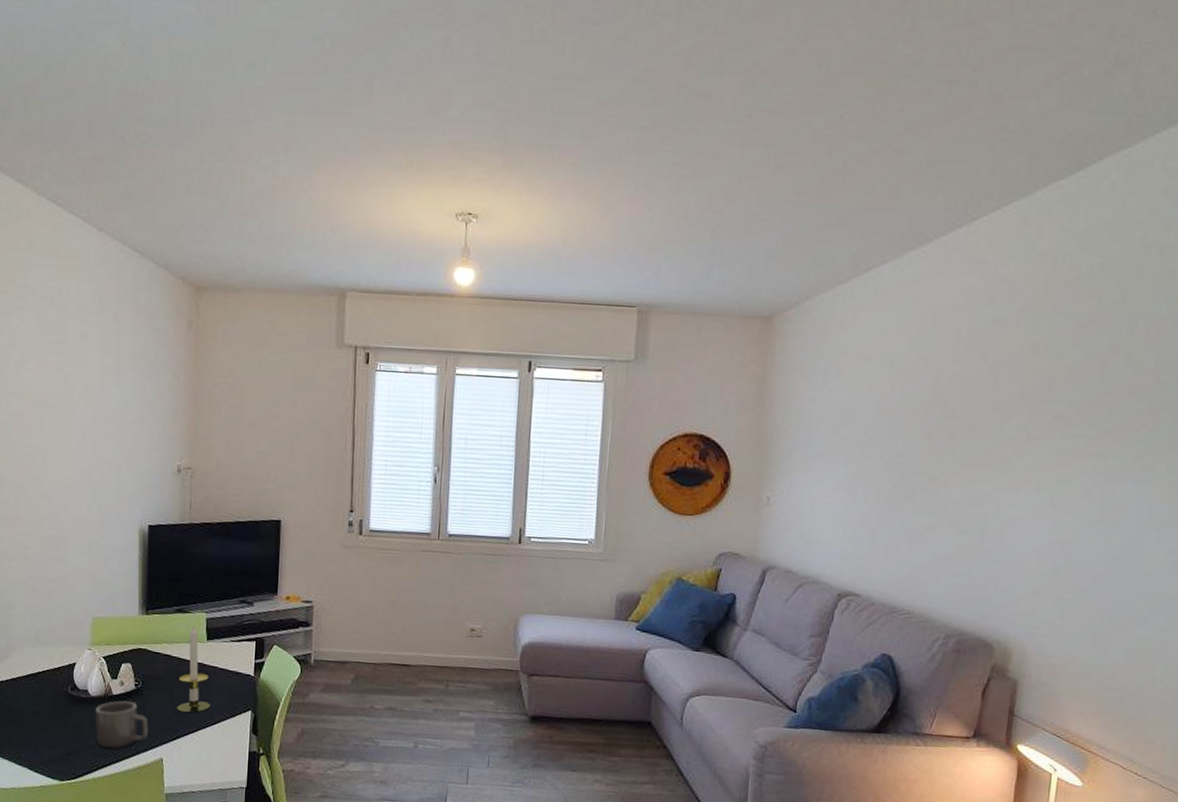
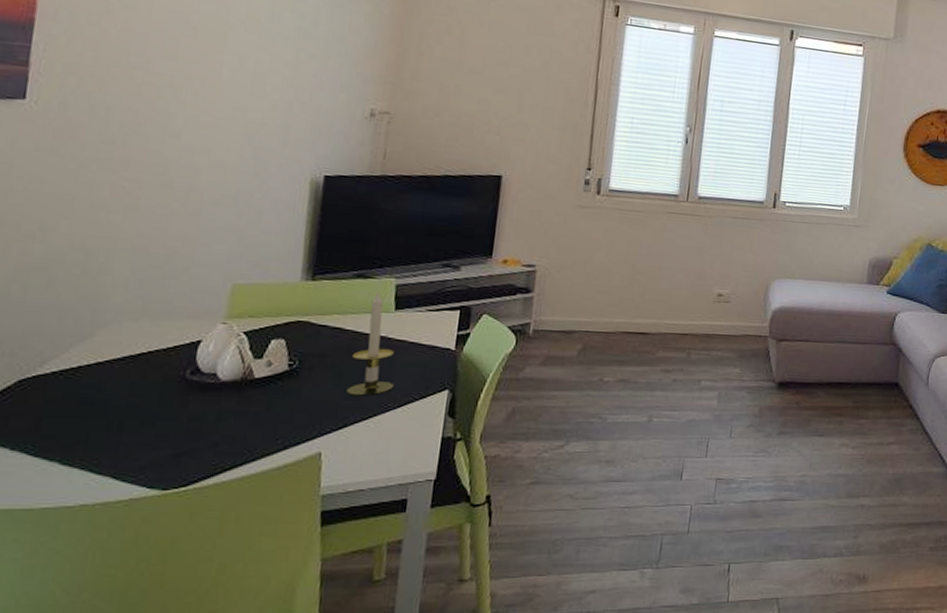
mug: present [95,700,148,751] -> none [224,385,304,447]

